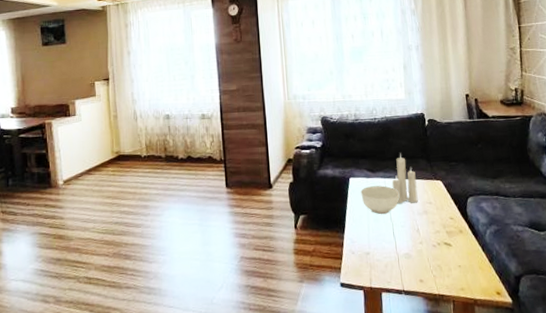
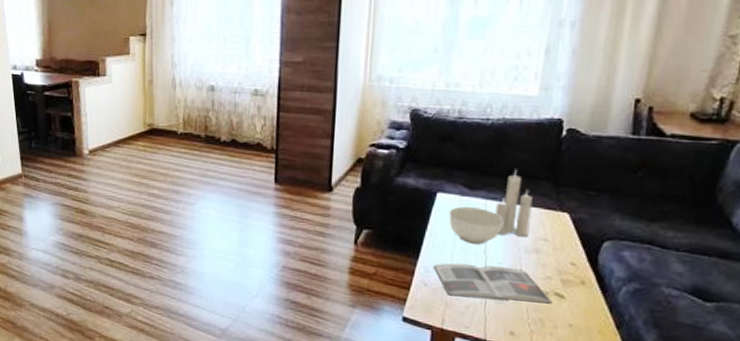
magazine: none [357,228,444,259] -> present [433,263,553,304]

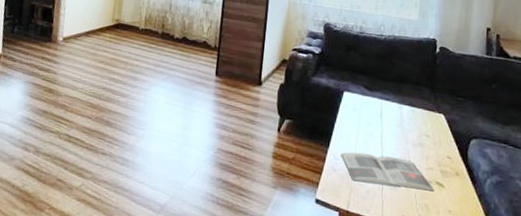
bowl: present [449,207,504,244] -> none [353,104,395,137]
candle: present [494,169,533,237] -> none [388,76,416,133]

